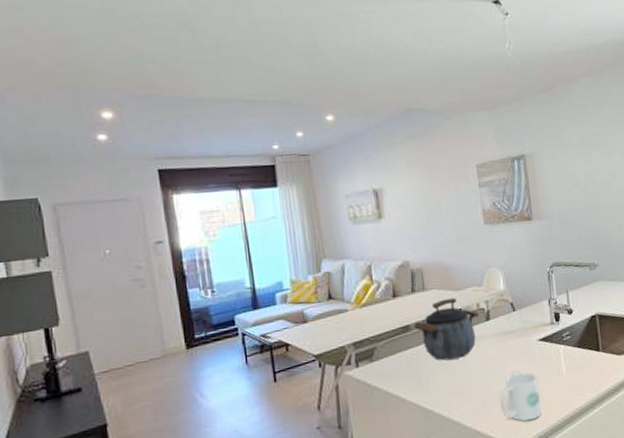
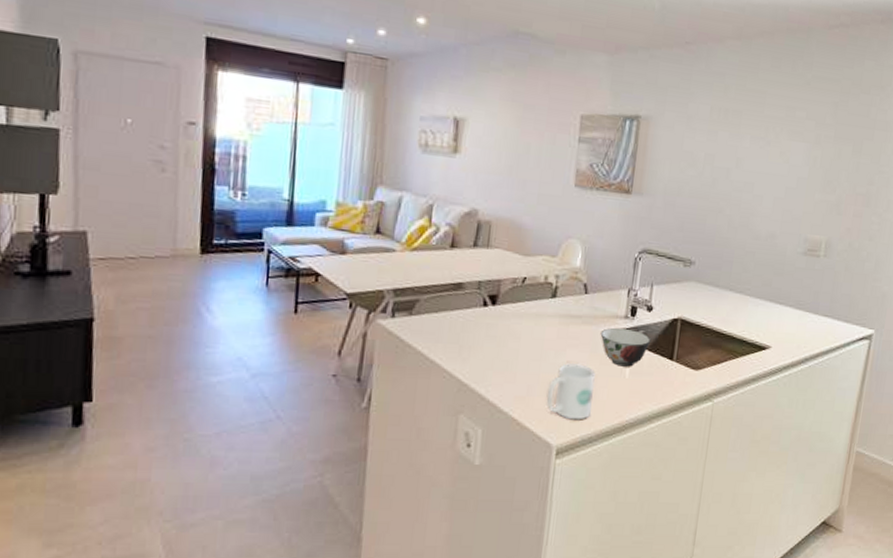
kettle: present [413,297,479,361] -> none [467,262,545,334]
soup bowl: none [533,332,578,367] -> present [600,327,651,367]

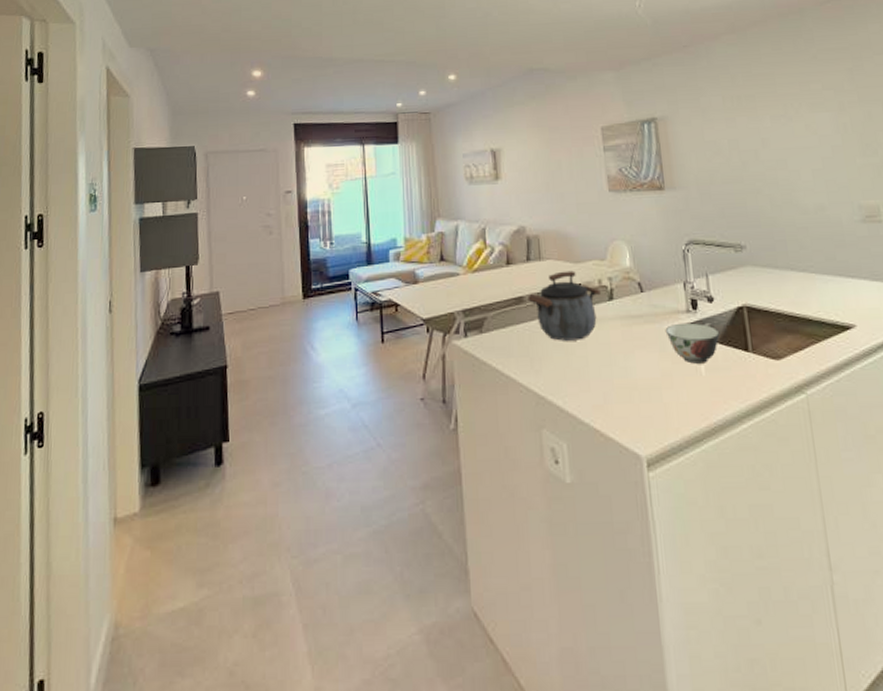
kettle: none [467,262,545,334] -> present [527,270,601,341]
mug: present [546,362,596,420] -> none [623,364,674,427]

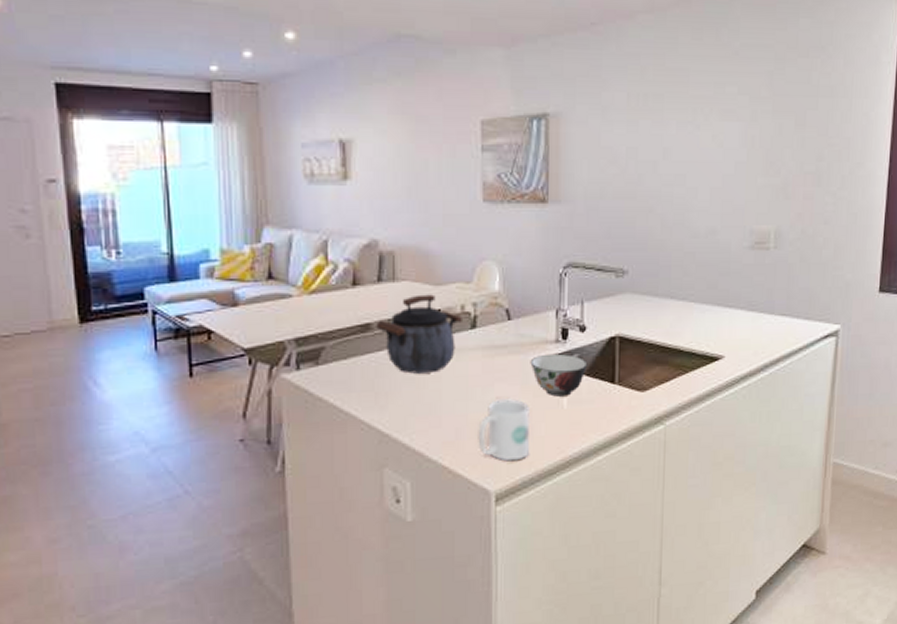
mug: none [623,364,674,427] -> present [478,398,531,462]

